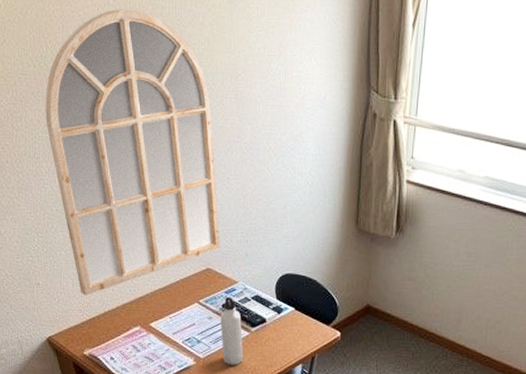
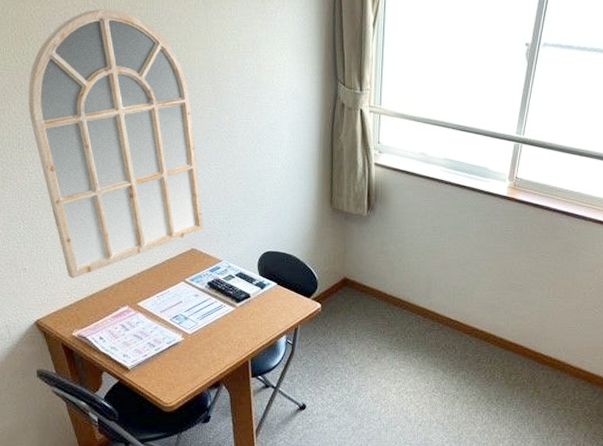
water bottle: present [220,296,244,365] -> none [206,274,230,339]

